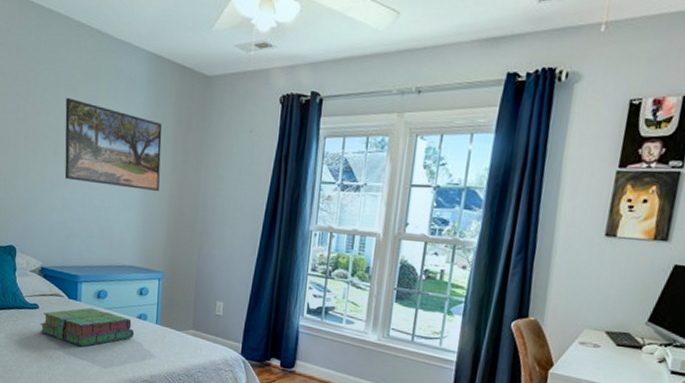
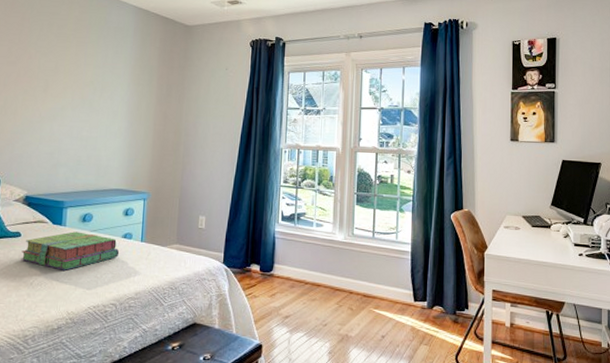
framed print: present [64,97,163,191] -> none [54,43,148,121]

